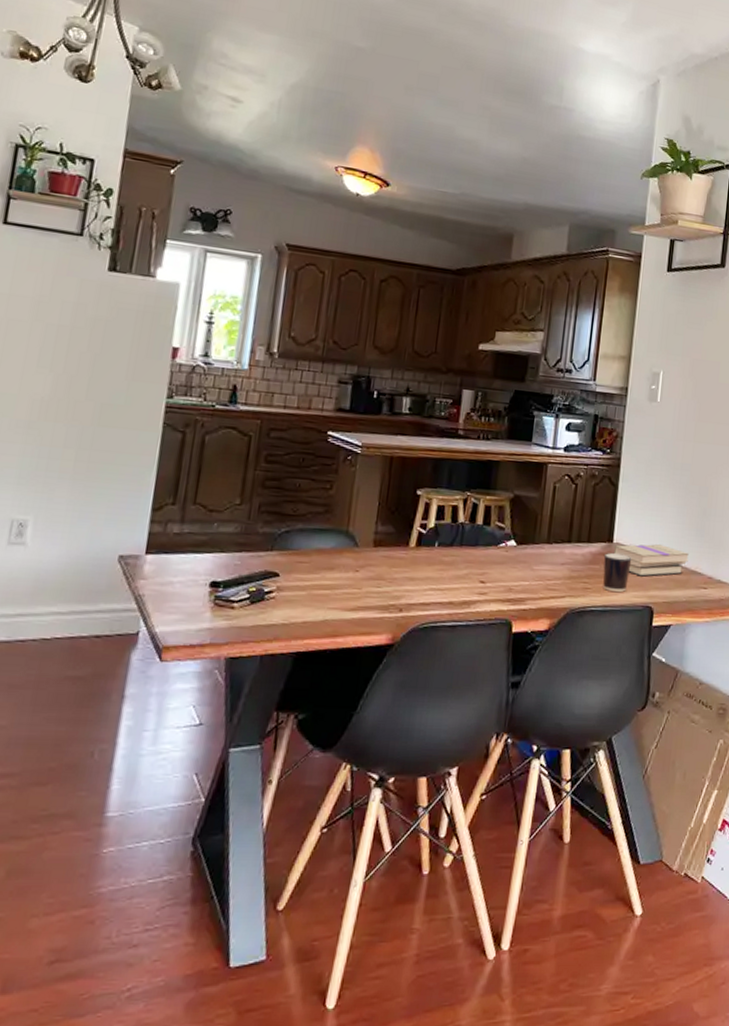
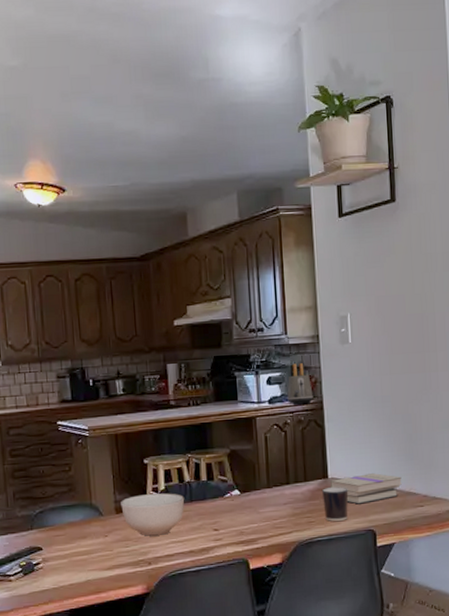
bowl: none [380,529,455,579] -> present [121,493,185,536]
toaster: none [584,413,613,459] -> present [287,363,313,404]

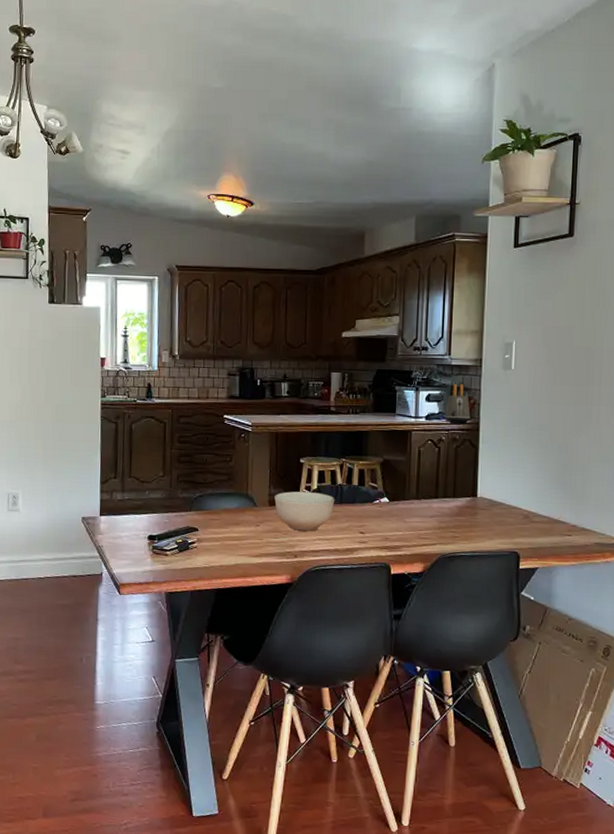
mug: present [321,487,349,522] -> none [469,506,496,540]
books: present [327,473,402,504] -> none [475,497,551,526]

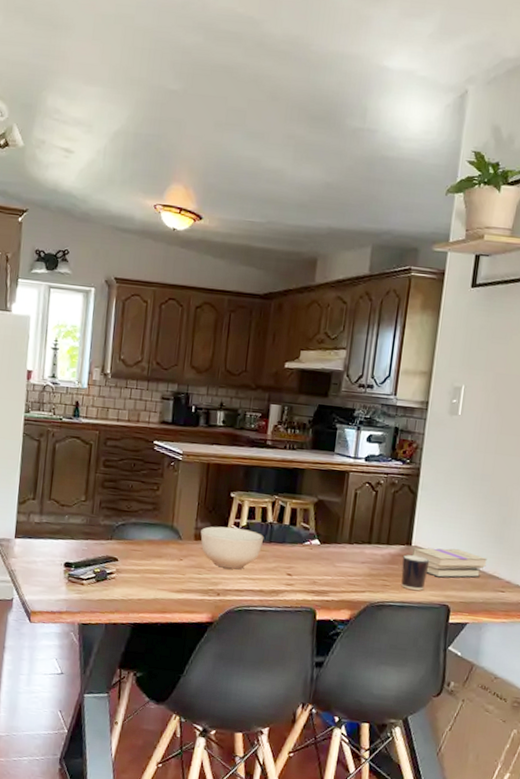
toaster: present [444,384,471,424] -> none [385,426,412,469]
mug: none [469,506,496,540] -> present [401,555,430,591]
books: none [475,497,551,526] -> present [409,548,487,578]

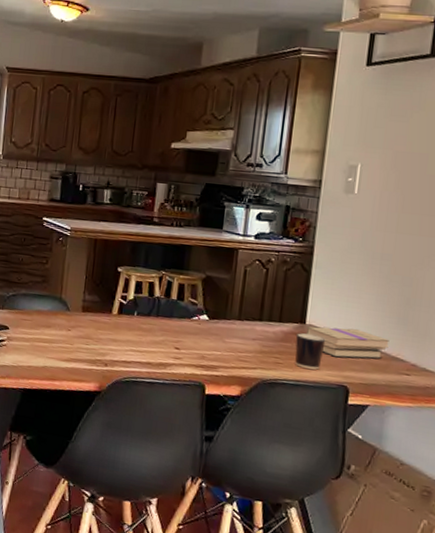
bowl: present [200,526,264,570] -> none [88,299,152,342]

